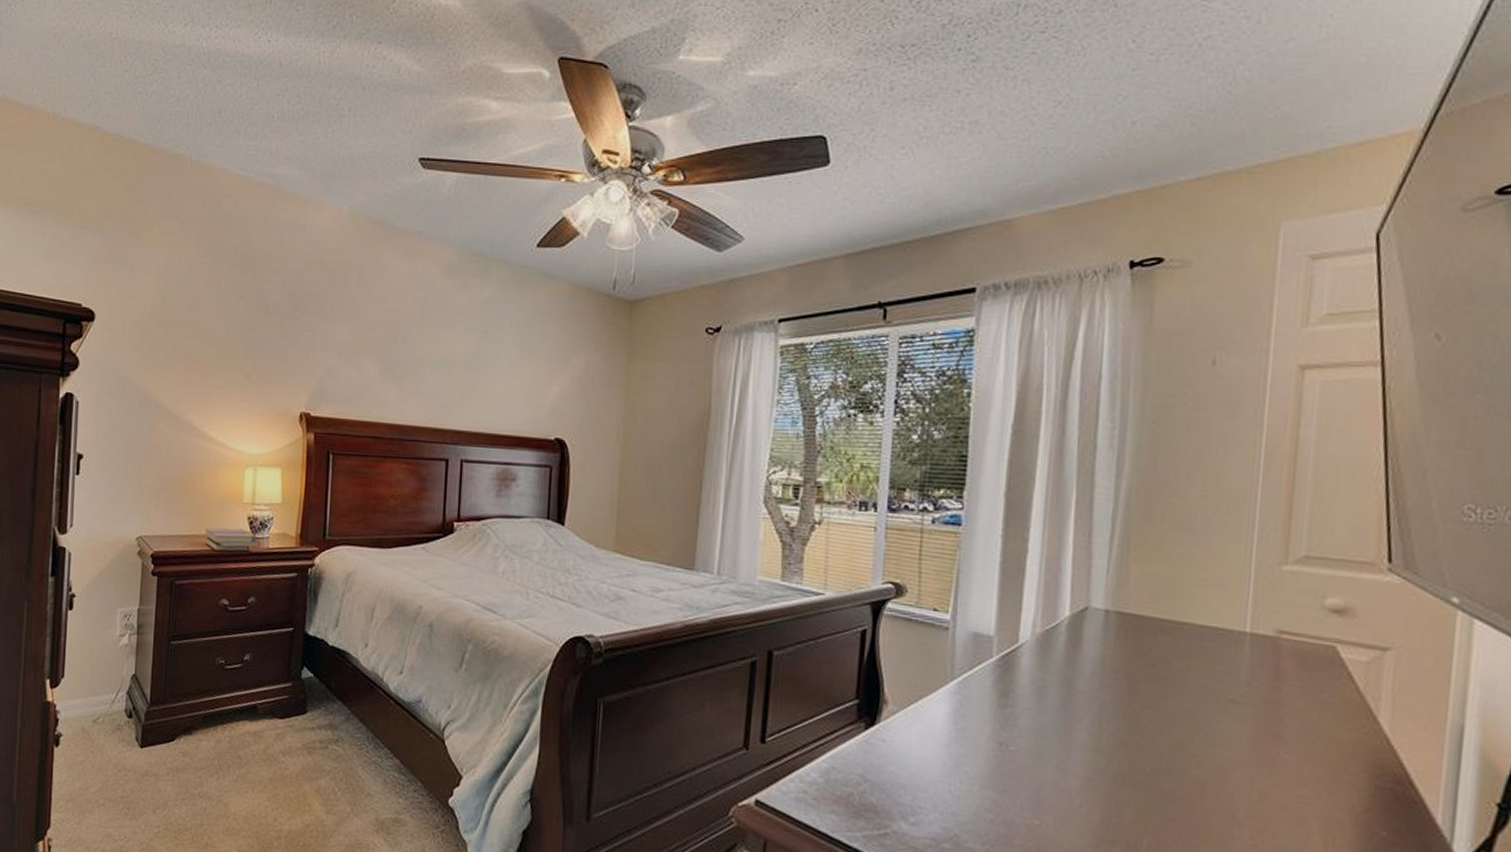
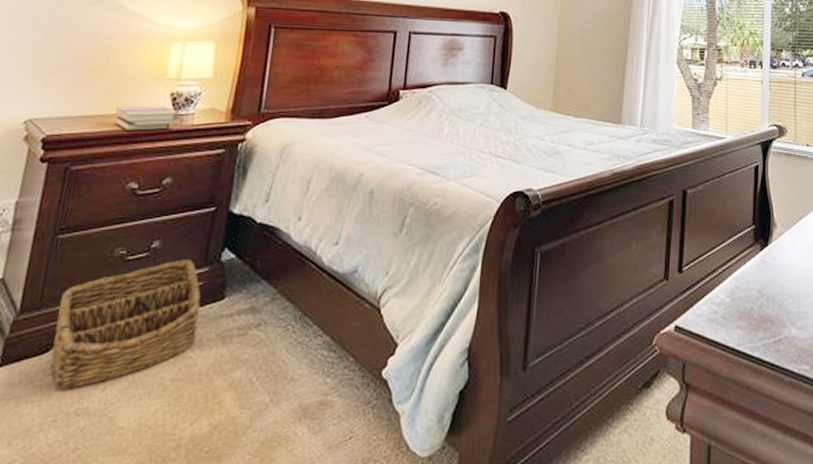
basket: none [176,673,287,775] -> present [49,259,201,391]

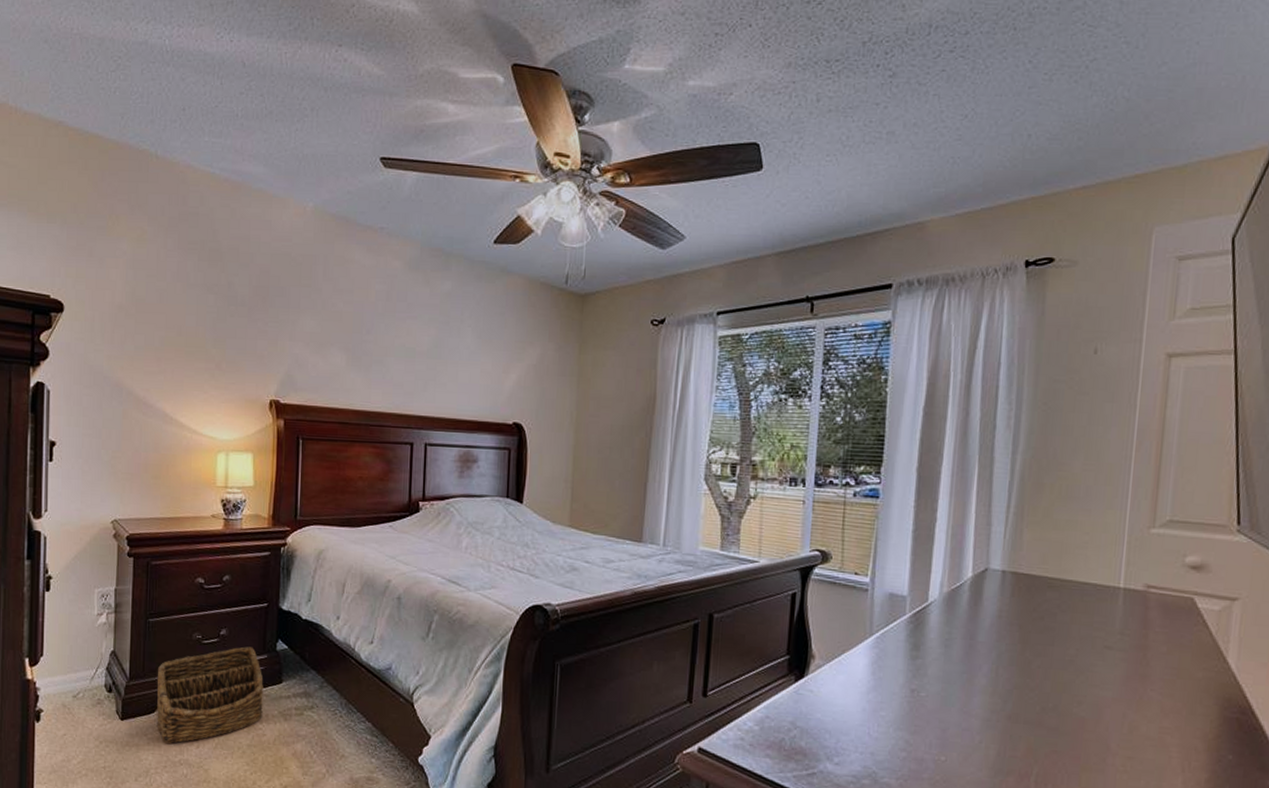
books: present [114,105,183,131] -> none [179,510,233,533]

